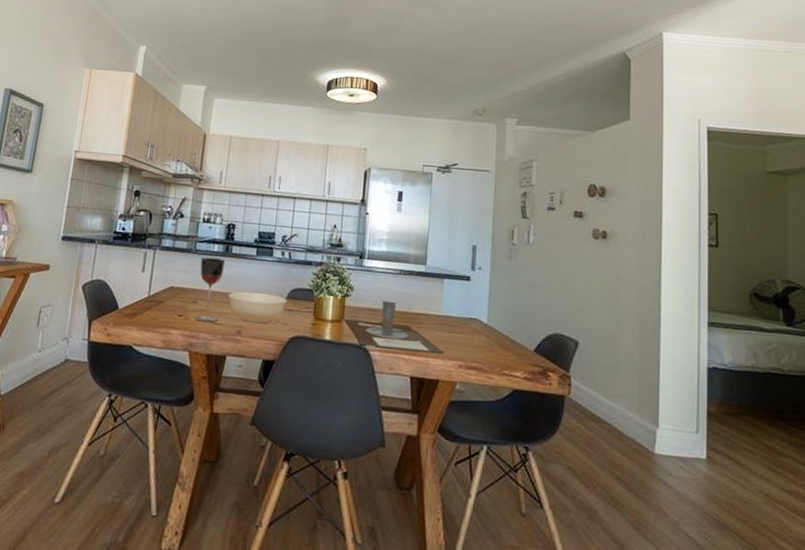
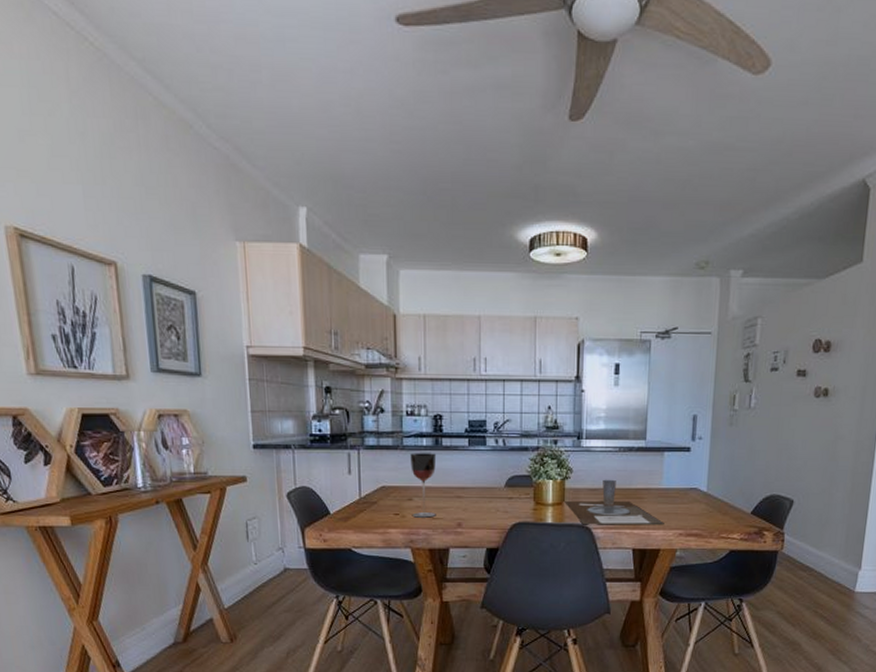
bowl: present [228,291,287,324] -> none [444,483,505,514]

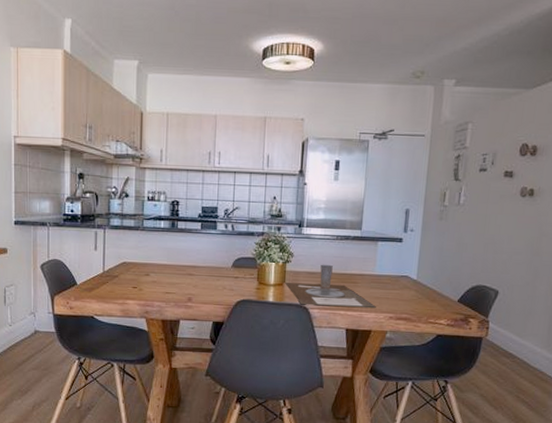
wineglass: present [410,453,437,518] -> none [148,233,173,292]

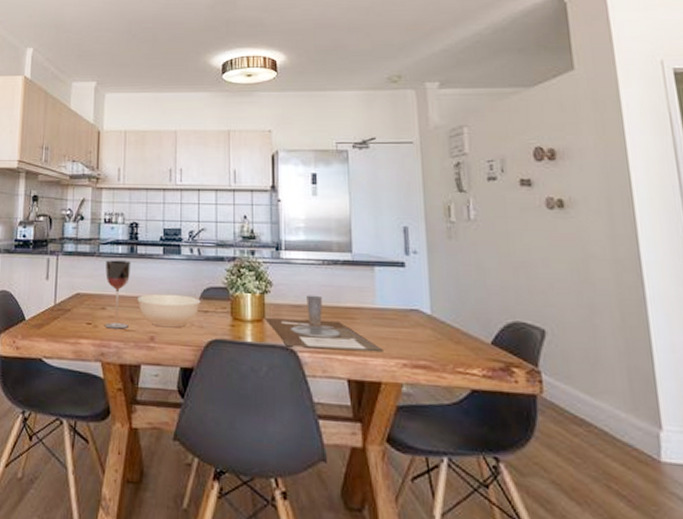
wineglass: none [148,233,173,292] -> present [104,260,131,329]
bowl: none [177,263,232,291] -> present [137,293,201,328]

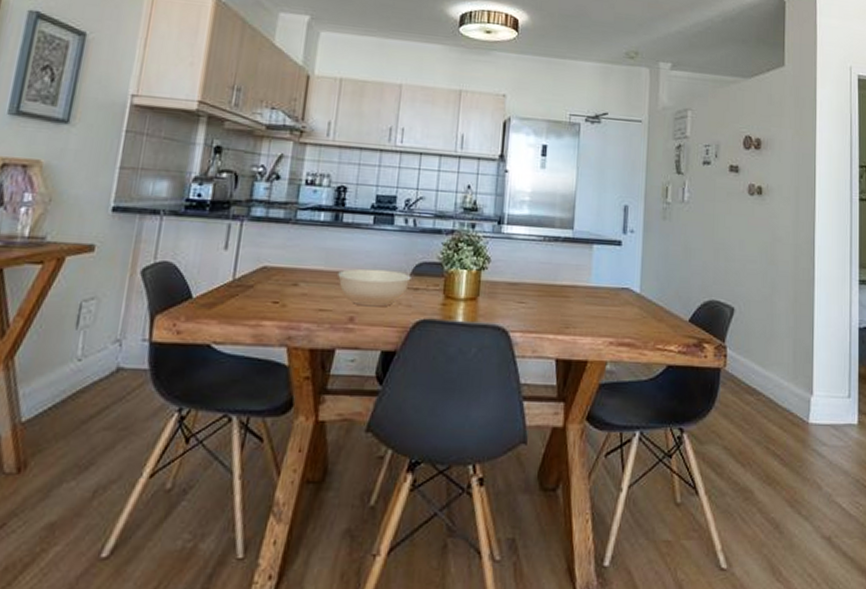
wineglass: present [104,260,131,329] -> none [294,228,335,309]
place setting: present [265,295,383,351] -> none [479,272,593,330]

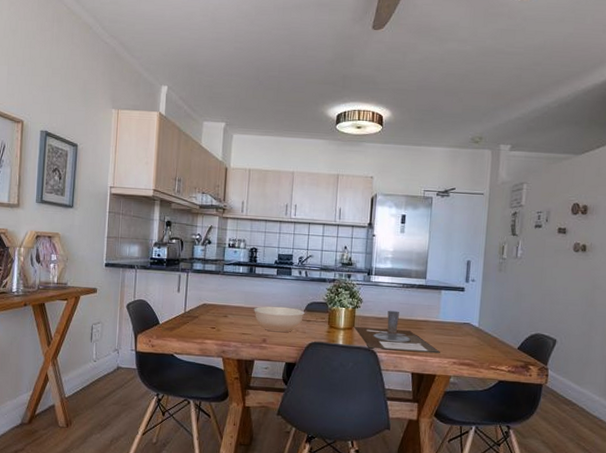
place setting: none [479,272,593,330] -> present [354,310,440,353]

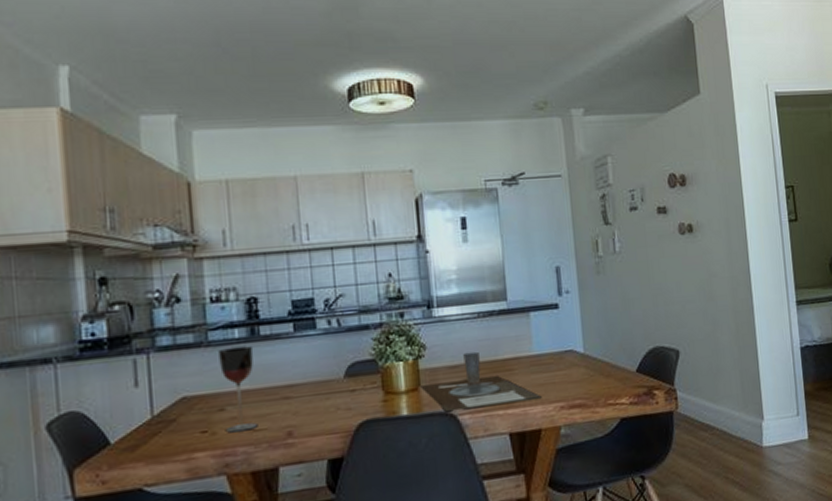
wineglass: none [225,278,250,333] -> present [218,346,258,433]
bowl: present [254,306,305,333] -> none [266,376,346,419]

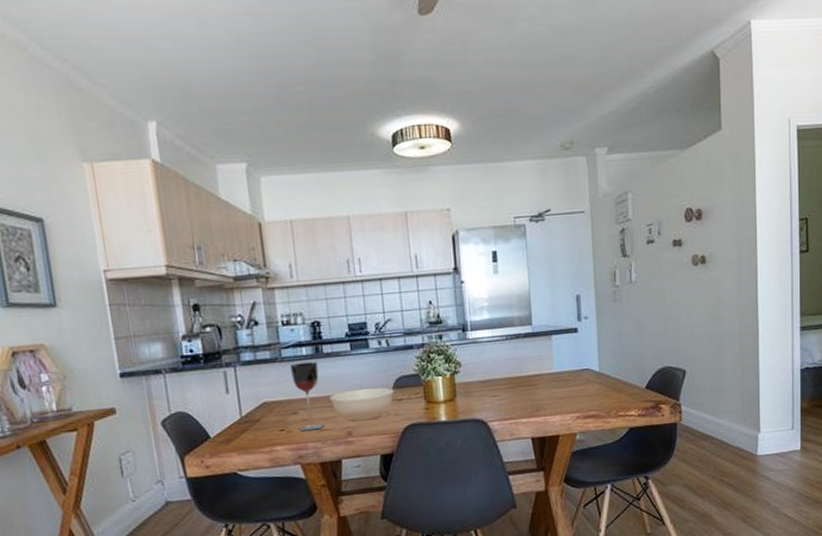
bowl: none [266,376,346,419] -> present [329,387,394,422]
place setting: present [420,351,542,412] -> none [456,368,560,419]

